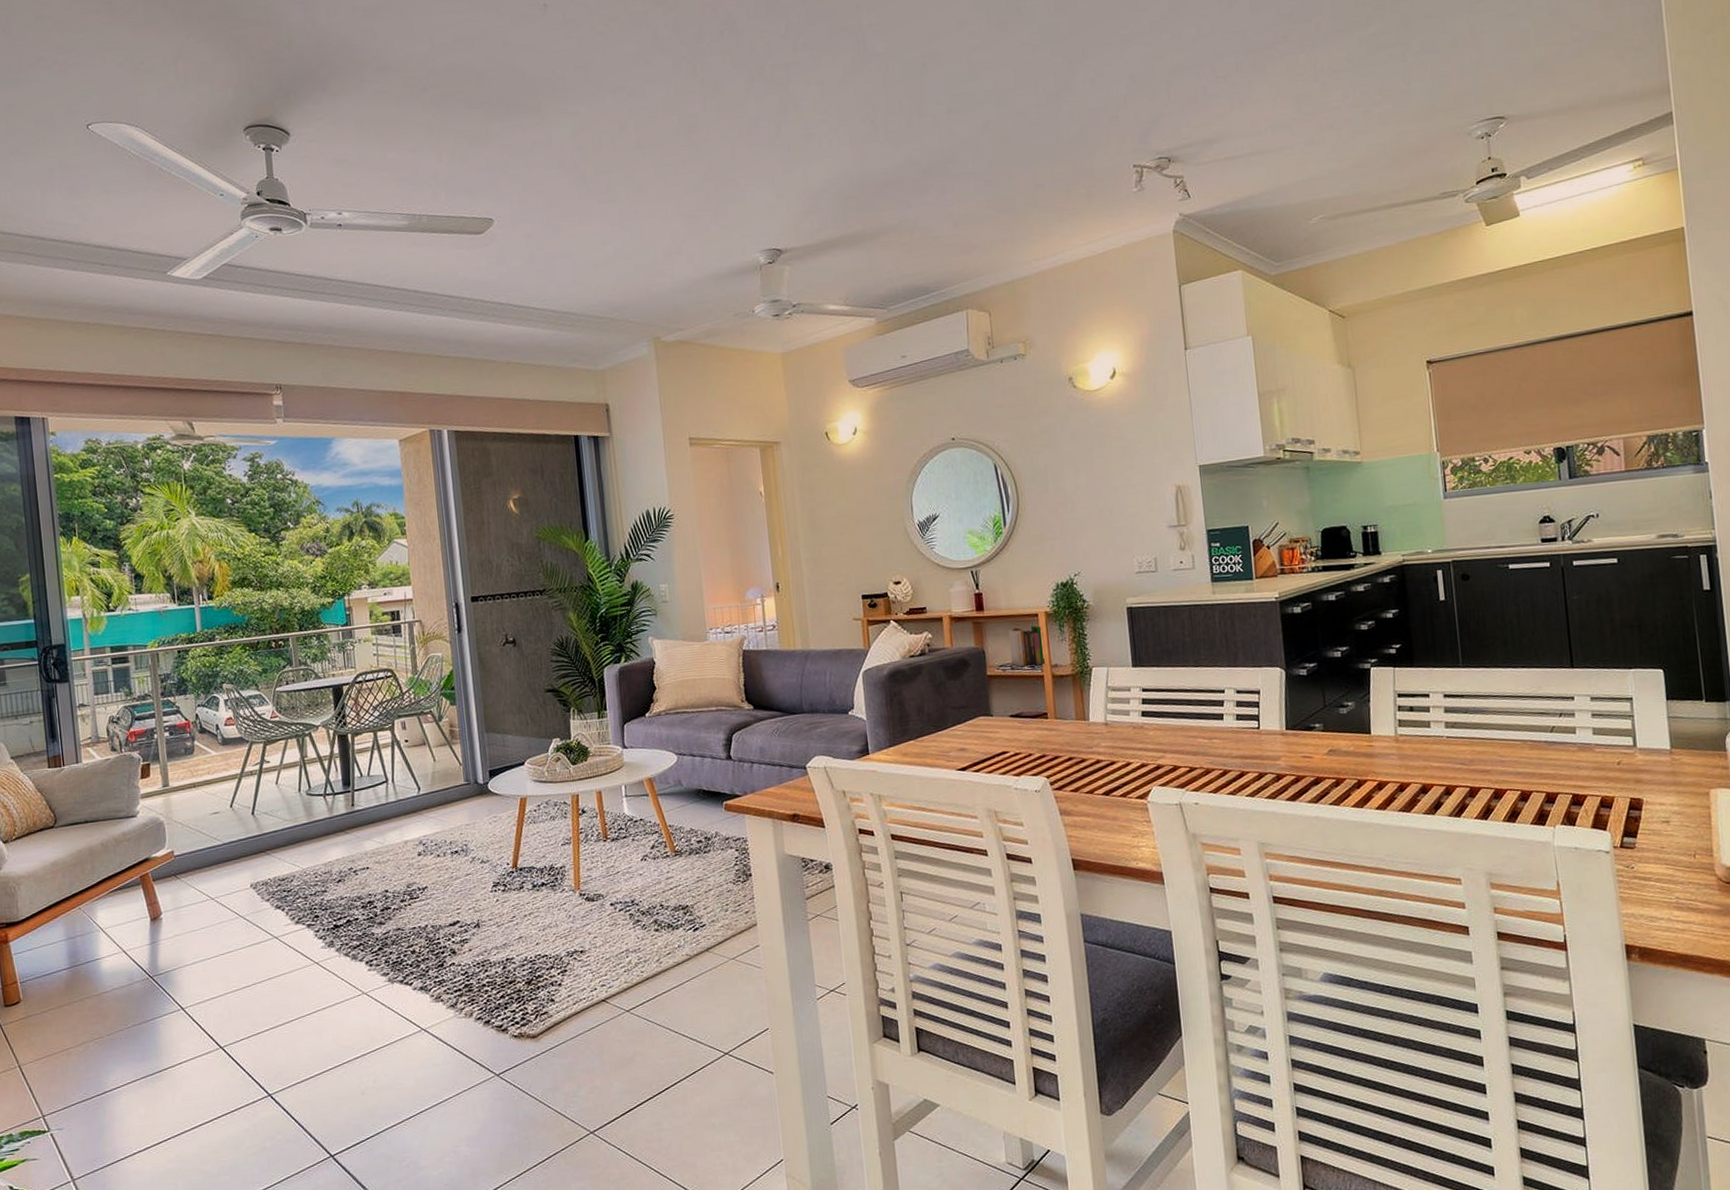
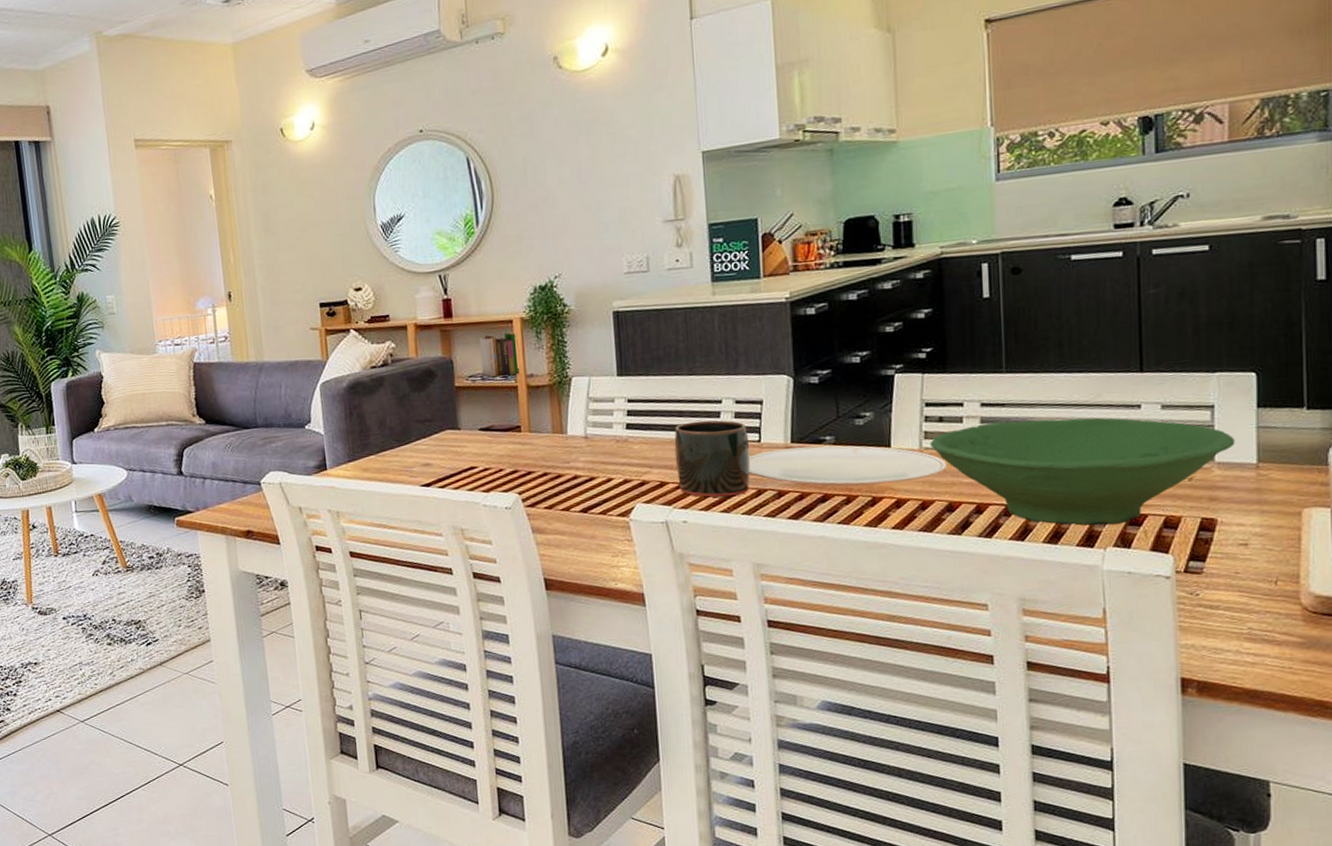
mug: none [1184,708,1252,781] -> present [674,420,751,498]
plate: none [1250,732,1419,771] -> present [748,445,947,488]
bowl: none [1403,708,1652,806] -> present [929,417,1235,526]

